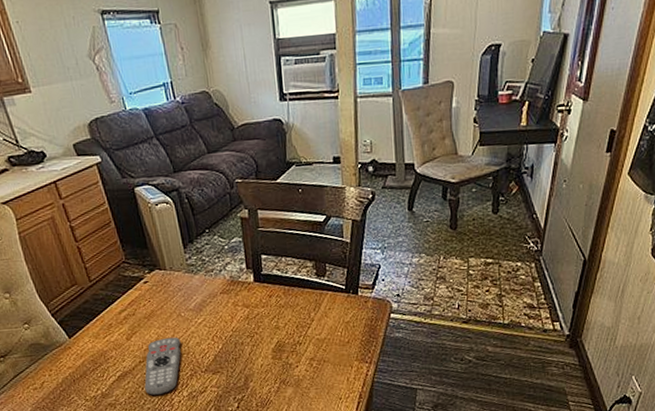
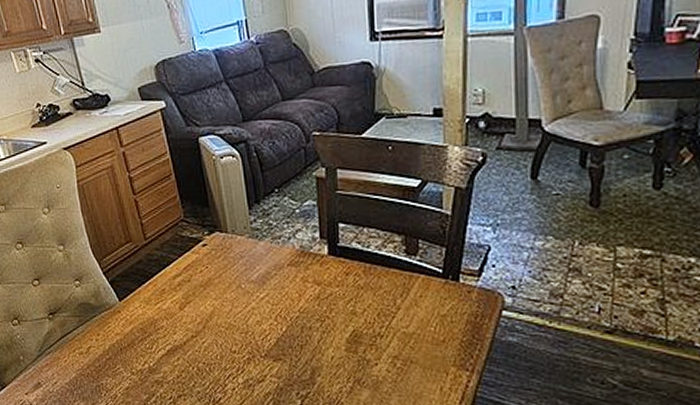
remote control: present [144,337,181,395] -> none [195,311,239,378]

